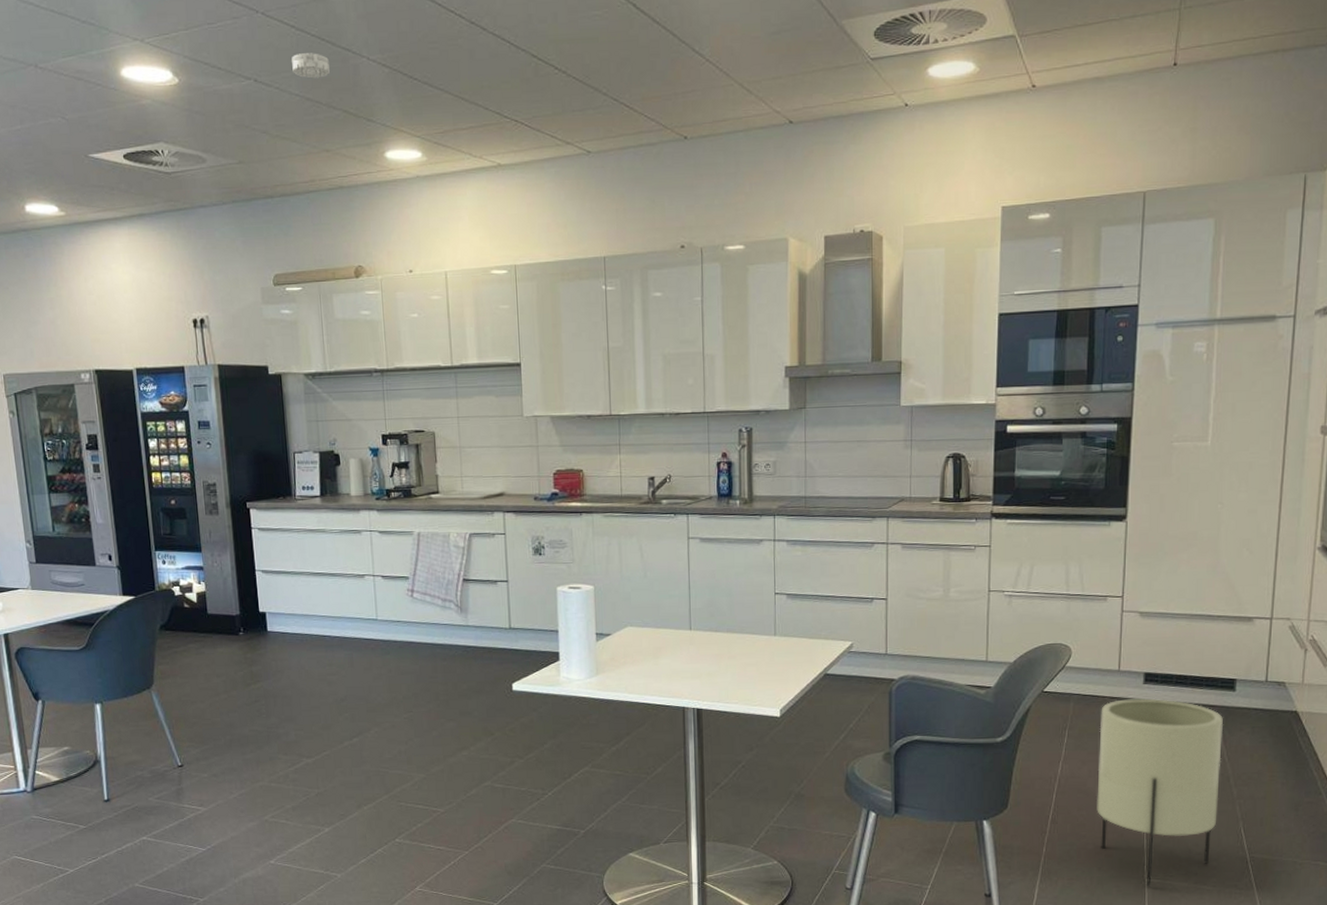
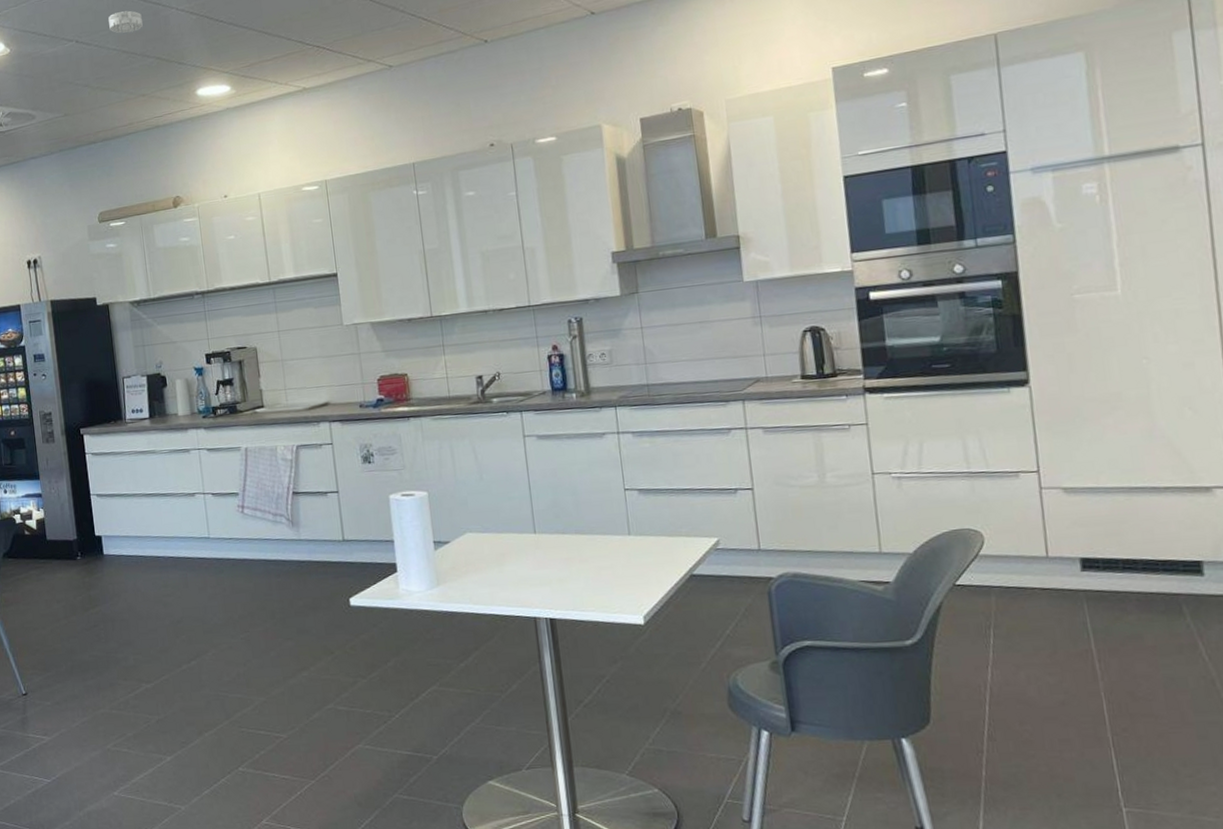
planter: present [1097,698,1224,887] -> none [1031,588,1207,819]

